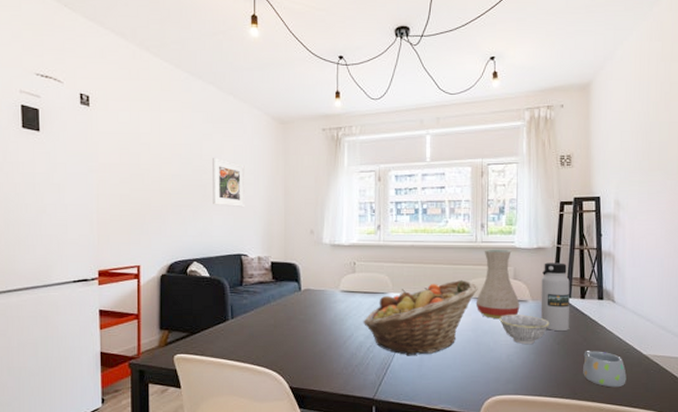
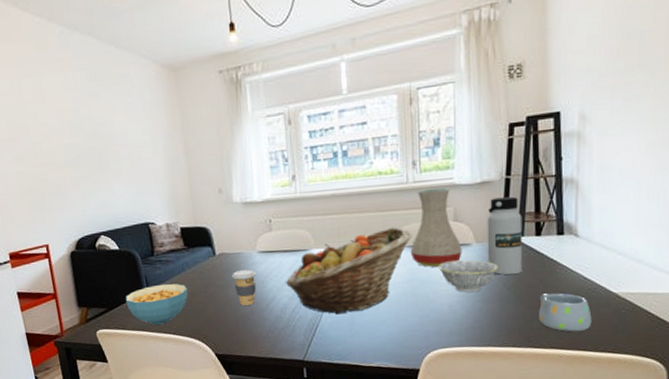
cereal bowl: none [208,313,270,353] -> present [125,284,188,325]
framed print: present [213,158,245,208] -> none [104,120,145,173]
coffee cup: none [314,306,336,341] -> present [232,269,257,306]

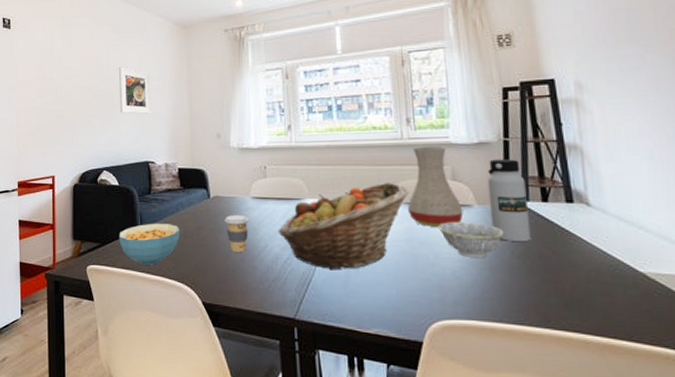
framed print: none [104,120,145,173] -> present [119,67,151,115]
mug: present [539,292,592,332] -> none [554,265,619,315]

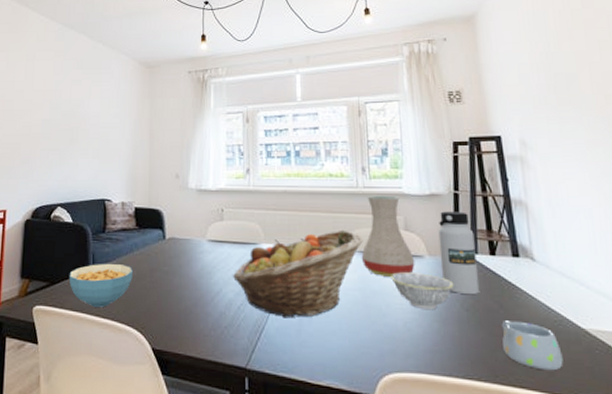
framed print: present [119,67,151,115] -> none [79,103,111,152]
coffee cup: present [224,214,249,252] -> none [179,257,203,296]
mug: none [554,265,619,315] -> present [501,319,564,371]

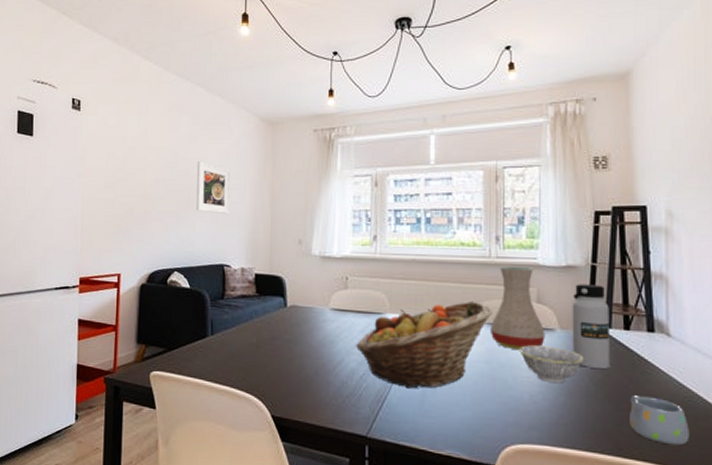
cereal bowl: present [69,263,133,307] -> none [186,330,252,374]
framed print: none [79,103,111,152] -> present [196,162,231,215]

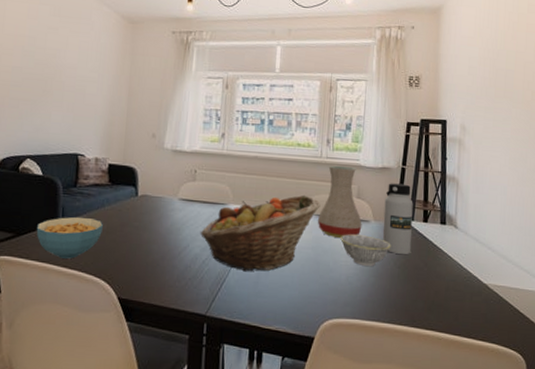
cereal bowl: none [186,330,252,374] -> present [36,216,103,259]
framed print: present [196,162,231,215] -> none [53,53,89,106]
mug: present [630,394,690,446] -> none [422,275,466,317]

